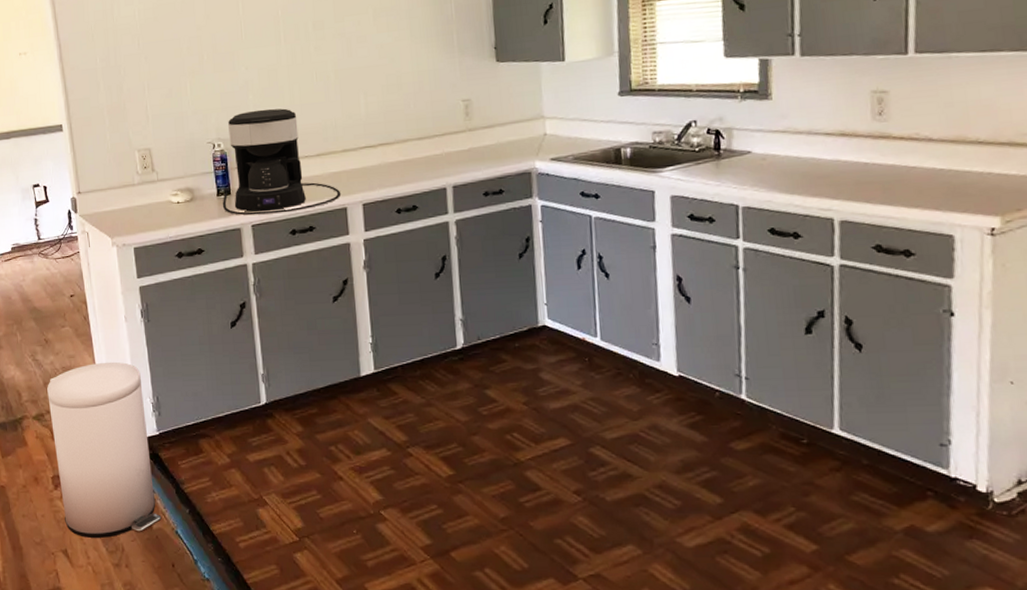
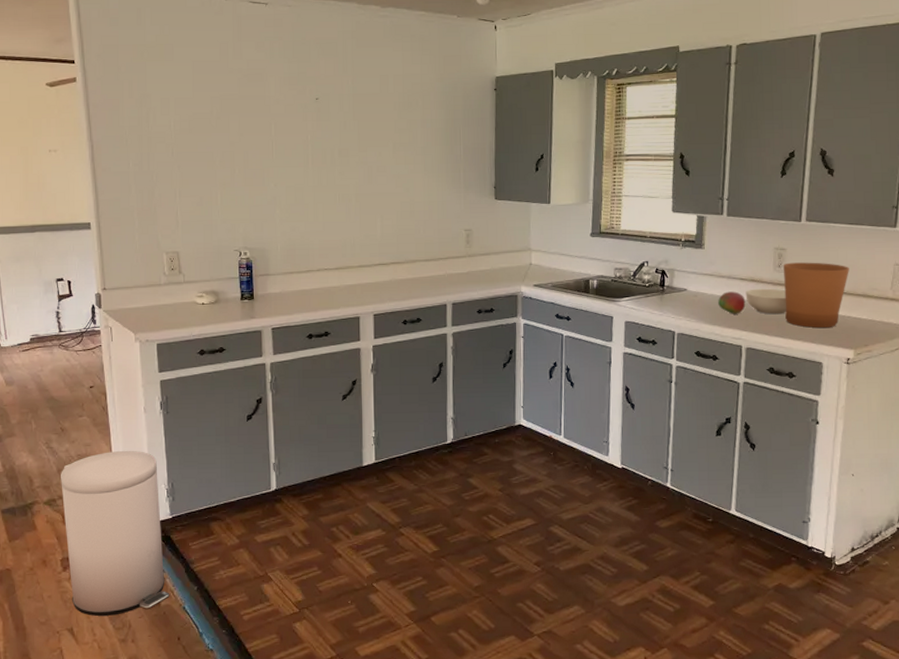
coffee maker: present [223,108,340,216] -> none [246,223,354,319]
fruit: none [795,150,835,180] -> present [718,291,746,314]
bowl: none [833,143,895,177] -> present [745,288,786,315]
planter: none [886,104,985,191] -> present [784,262,849,329]

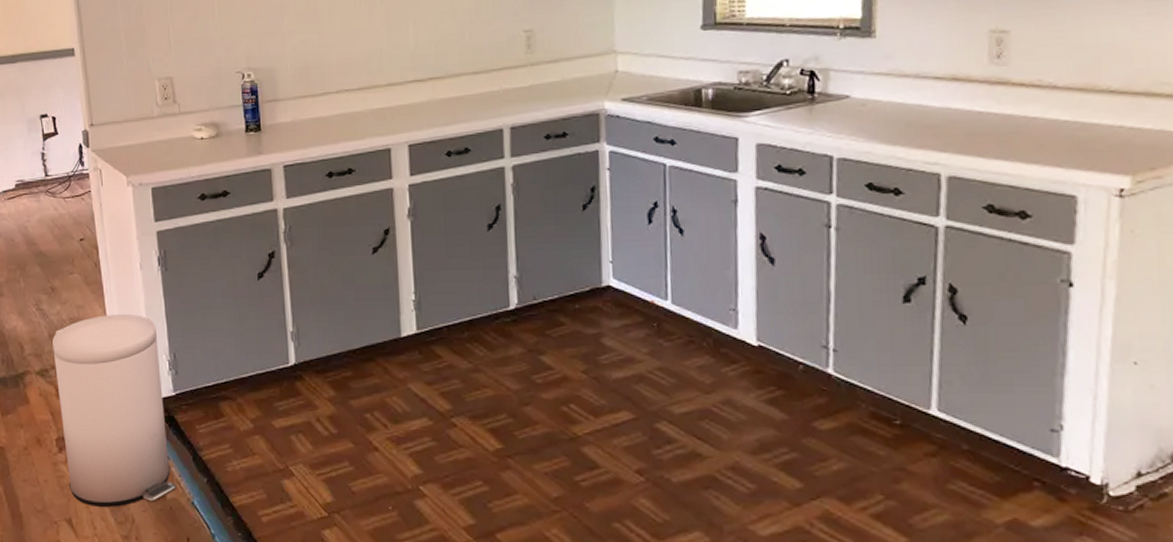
fruit: present [718,291,746,314] -> none [900,96,945,129]
bowl: present [745,288,786,315] -> none [943,89,1013,128]
planter: present [784,262,849,329] -> none [1005,47,1119,146]

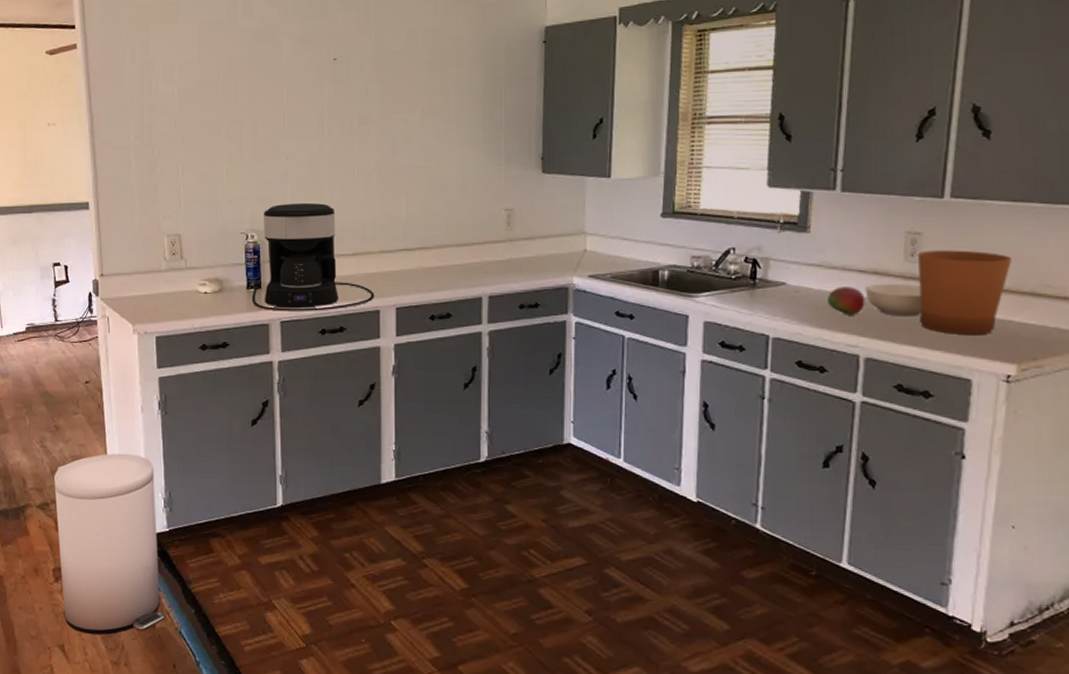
coffee maker: none [252,35,384,155] -> present [252,202,374,311]
fruit: none [900,96,945,129] -> present [827,286,865,315]
bowl: none [943,89,1013,128] -> present [865,283,921,317]
planter: none [1005,47,1119,146] -> present [918,250,1012,336]

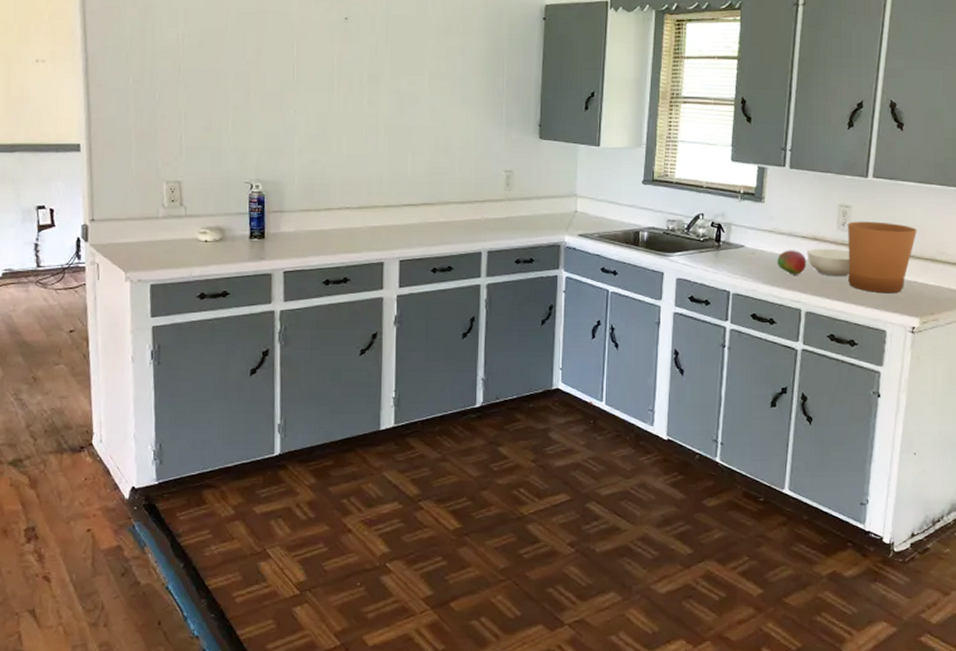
pedal bin: present [54,453,166,635] -> none [29,405,152,595]
coffee maker: present [252,202,374,311] -> none [255,155,378,262]

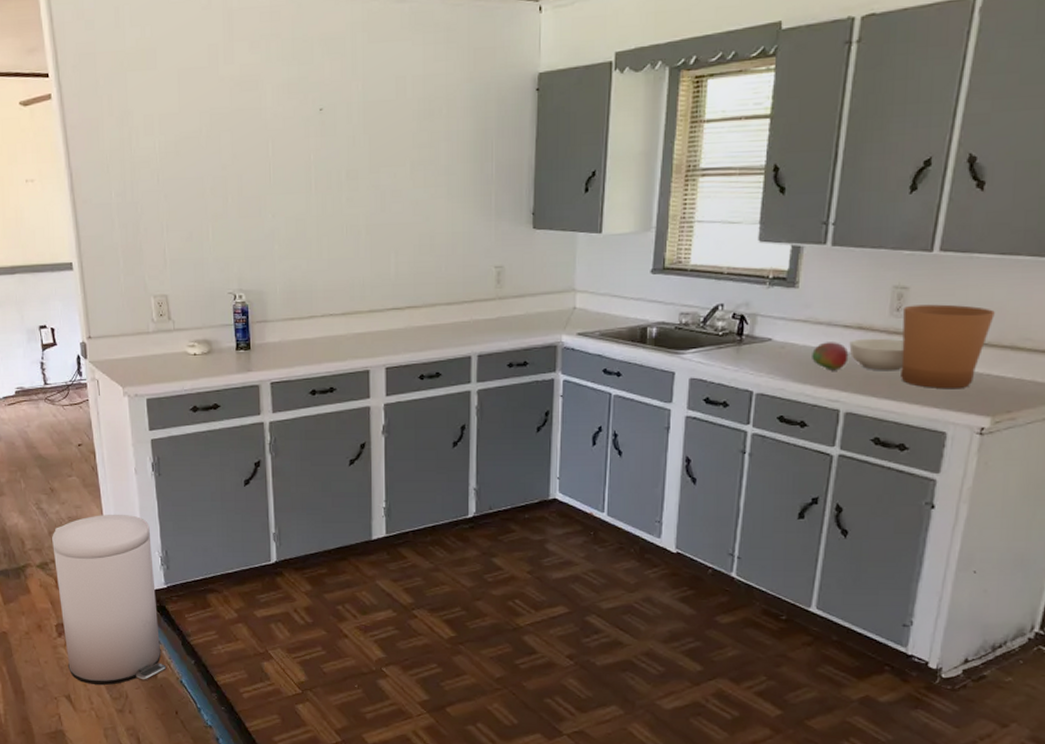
pedal bin: none [29,405,152,595] -> present [52,514,167,685]

